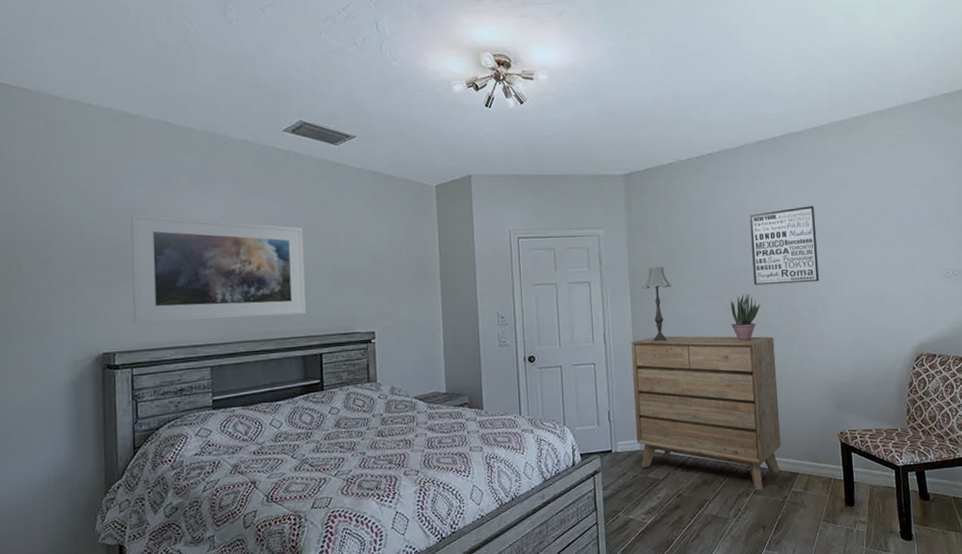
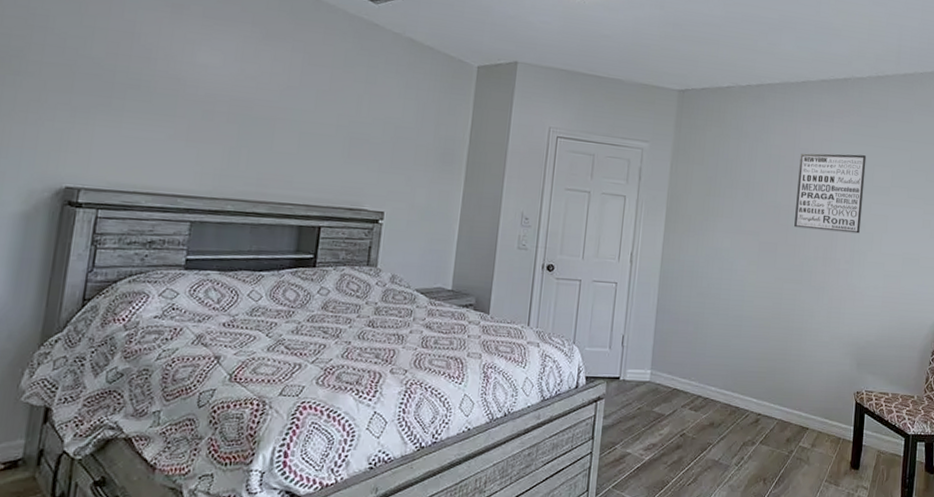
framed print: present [130,213,307,324] -> none [109,37,323,181]
dresser: present [631,336,781,491] -> none [647,264,806,441]
table lamp: present [643,266,672,342] -> none [680,191,710,271]
potted plant: present [730,293,760,342] -> none [764,234,797,284]

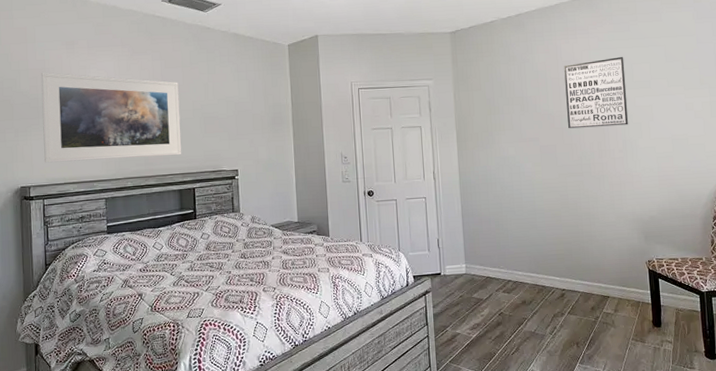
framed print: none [109,37,323,181] -> present [40,72,182,163]

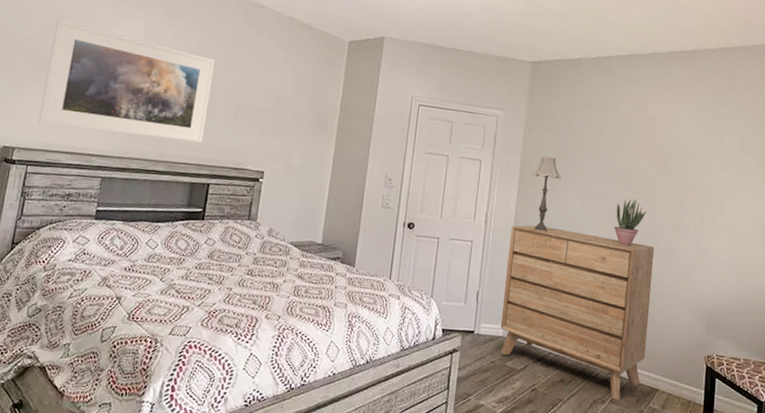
dresser: none [457,173,593,311] -> present [500,225,655,400]
table lamp: none [467,112,494,179] -> present [532,156,561,232]
potted plant: none [547,136,574,179] -> present [614,198,646,247]
wall art: present [564,57,629,129] -> none [643,121,715,200]

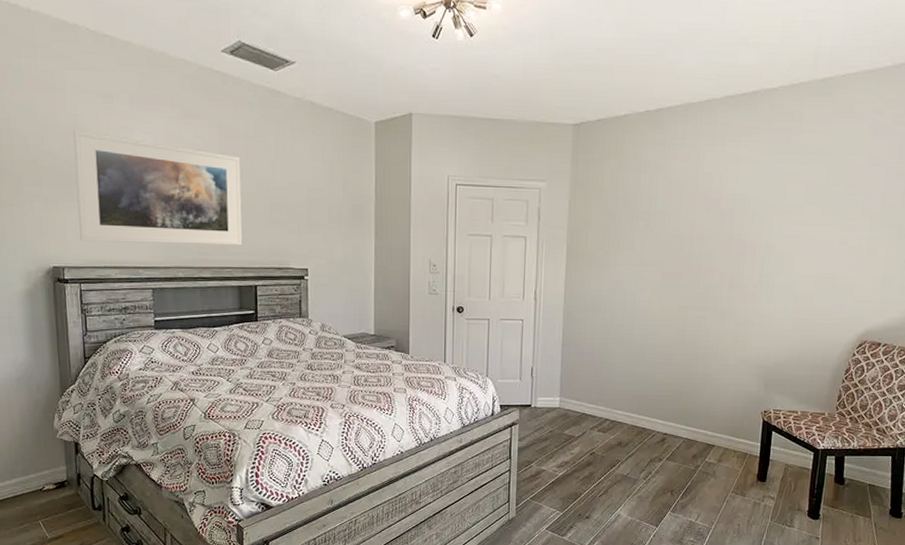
dresser: present [500,225,655,400] -> none [556,299,711,457]
table lamp: present [532,156,561,232] -> none [580,226,611,304]
potted plant: present [614,198,646,247] -> none [667,262,701,312]

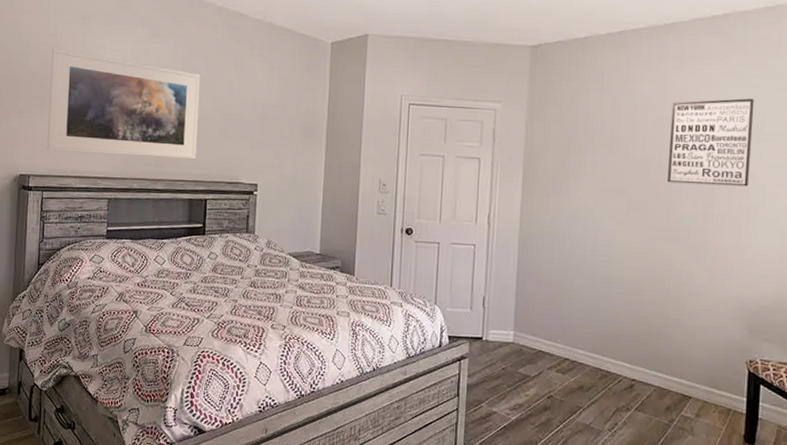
wall art: none [698,174,778,257] -> present [667,98,755,187]

